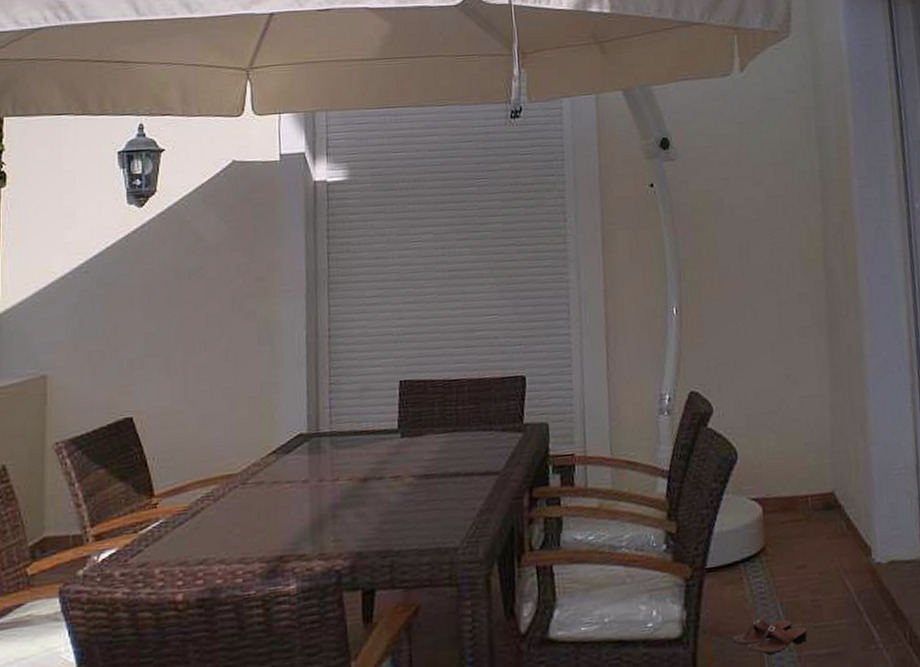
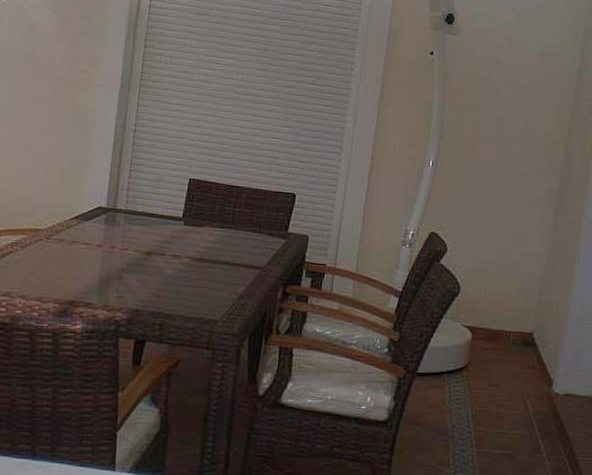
flip-flop: present [732,617,808,654] -> none [427,418,488,446]

